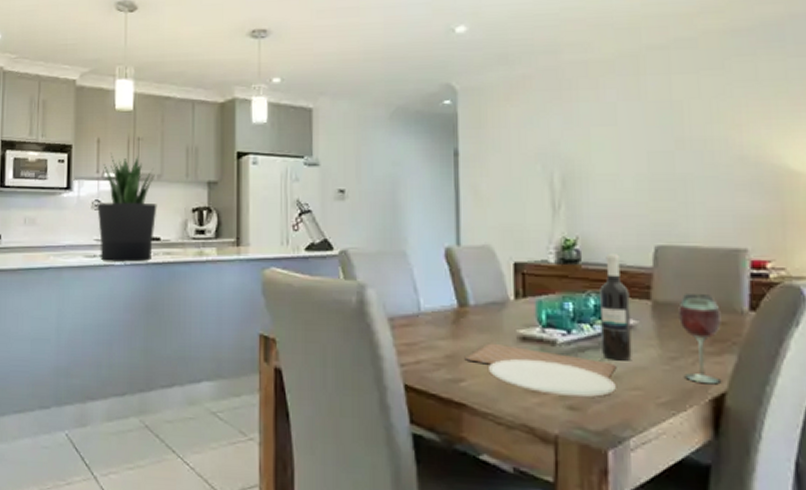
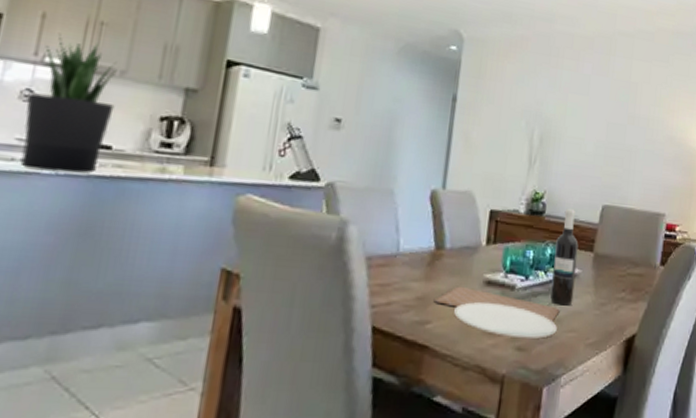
wineglass: present [678,292,721,385] -> none [609,247,641,328]

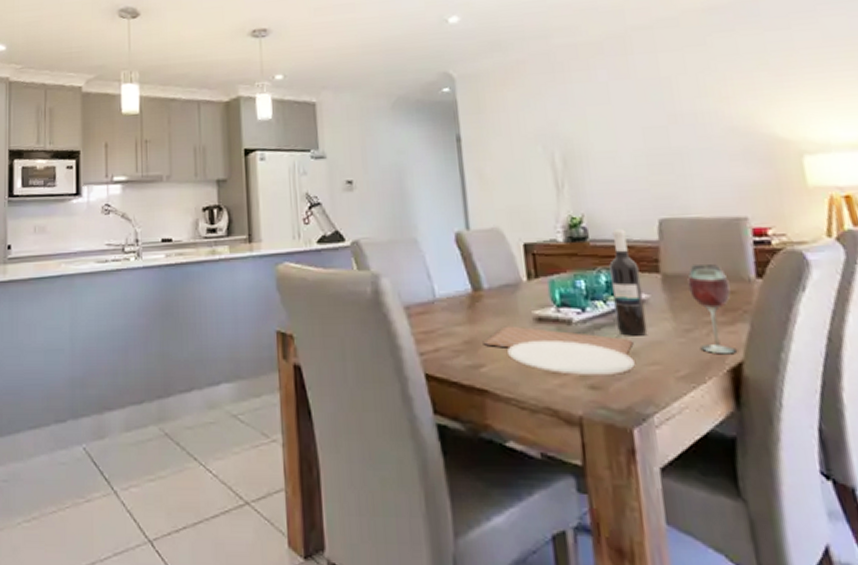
planter: present [20,34,118,174] -> none [107,157,168,268]
wineglass: none [609,247,641,328] -> present [687,263,736,355]

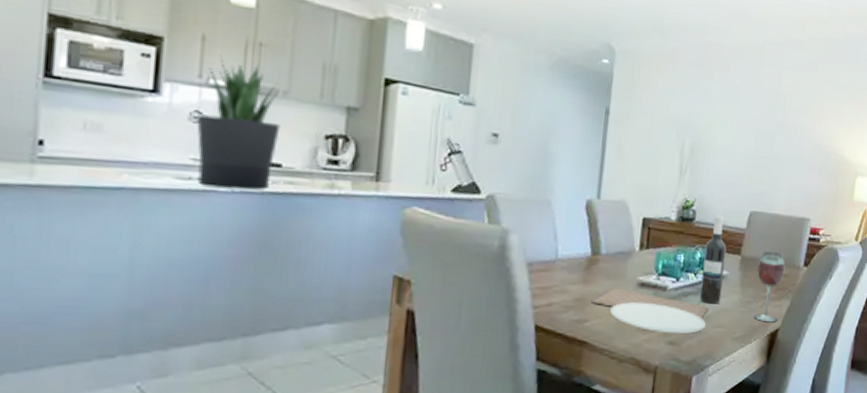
planter: none [107,157,168,268] -> present [196,56,281,191]

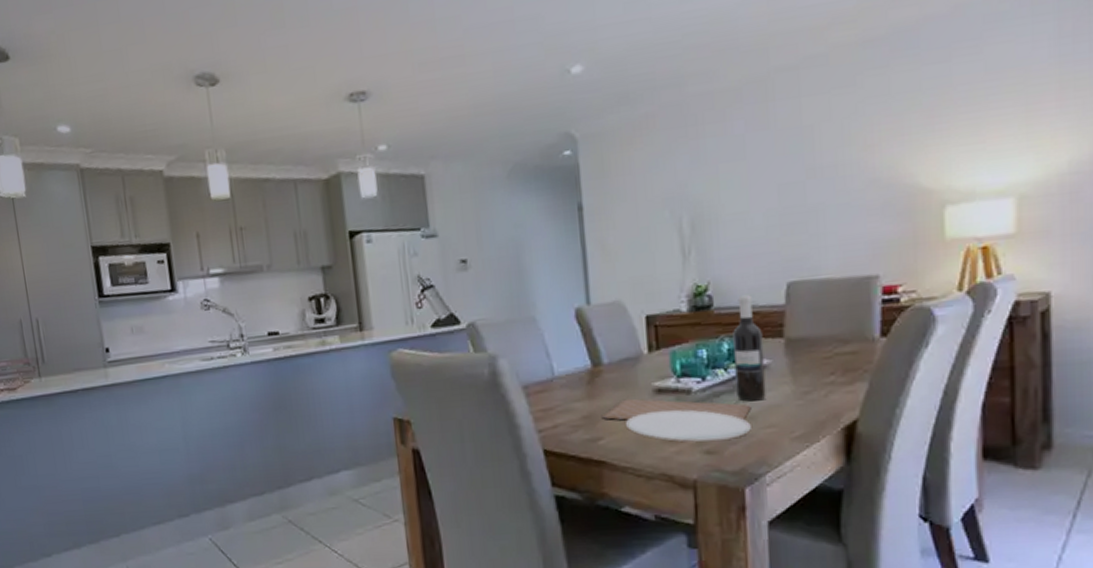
planter: present [196,56,281,191] -> none [206,247,273,365]
wineglass: present [754,250,786,323] -> none [811,325,853,414]

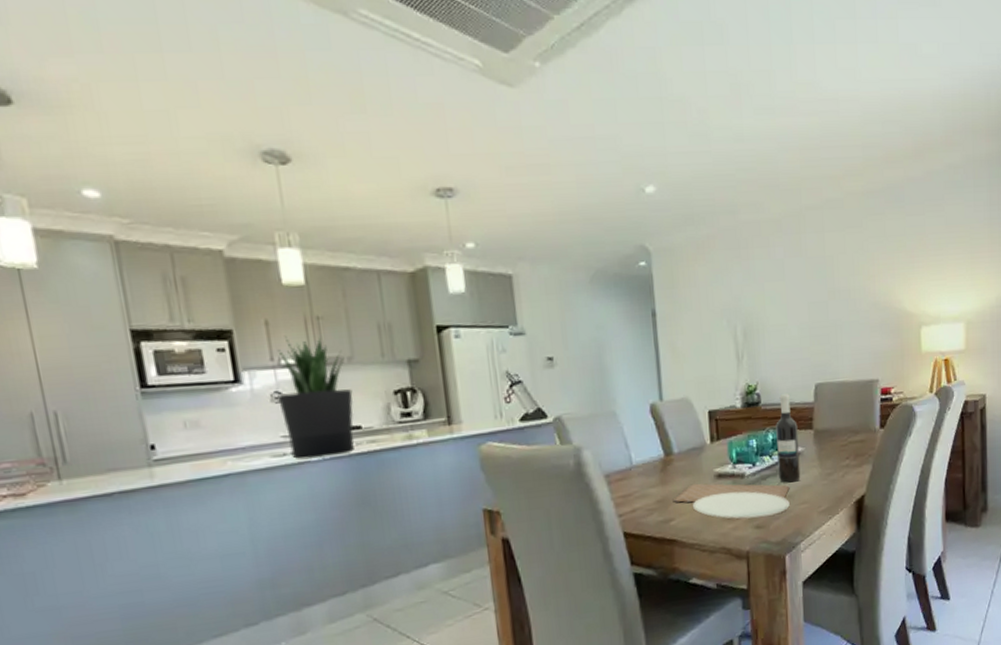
planter: none [206,247,273,365] -> present [277,337,355,461]

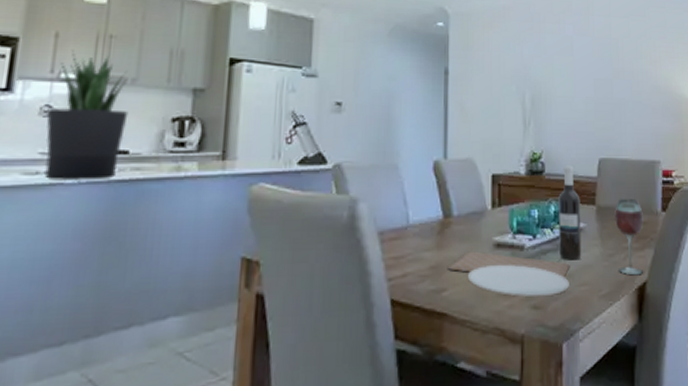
wineglass: none [832,419,861,491] -> present [615,198,644,276]

